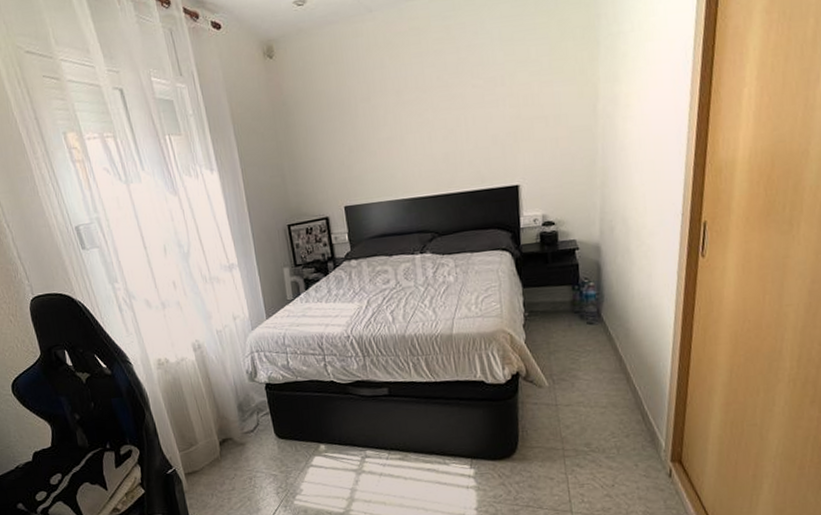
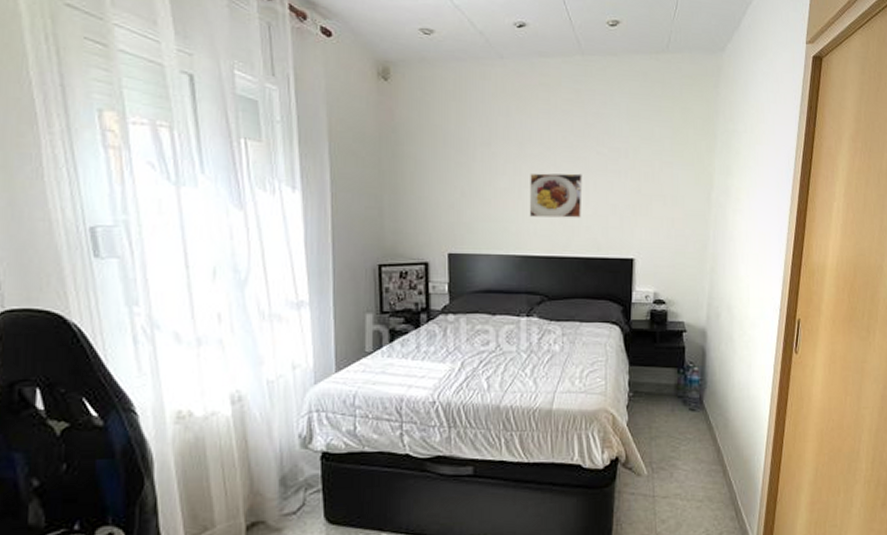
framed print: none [410,110,463,161] -> present [529,173,582,218]

